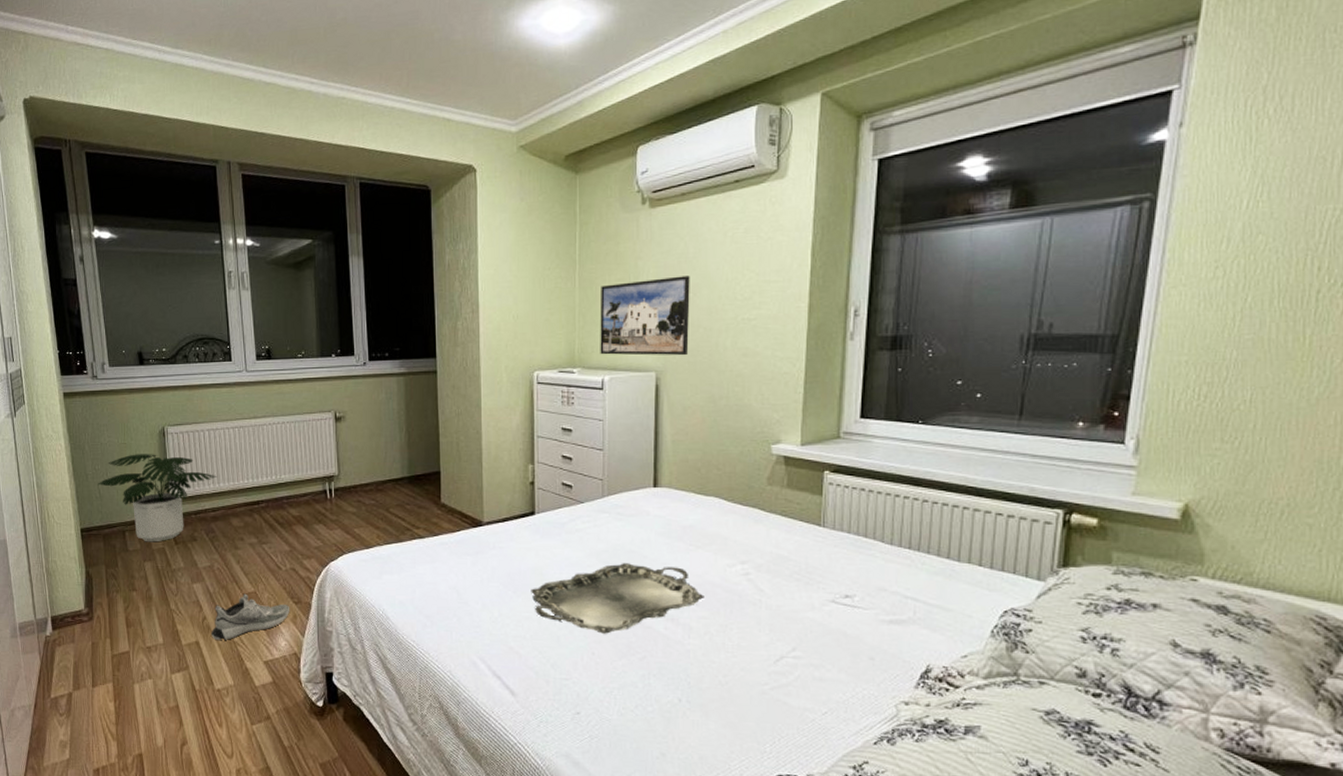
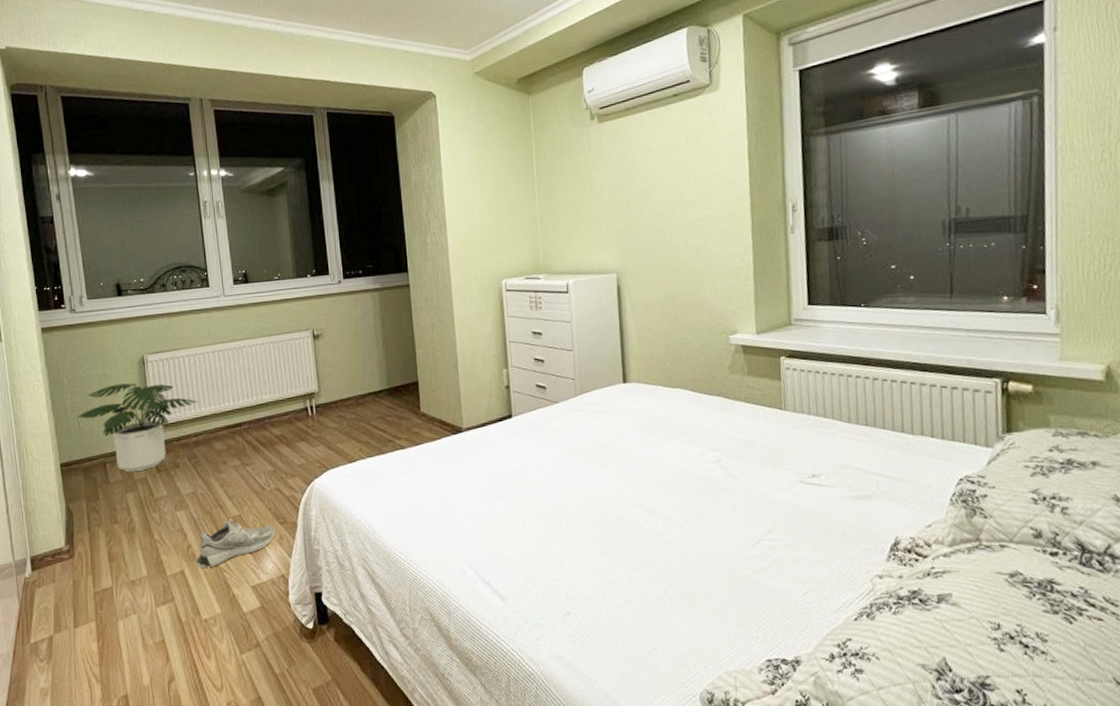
serving tray: present [531,563,704,634] -> none [513,459,680,531]
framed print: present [600,275,690,356] -> none [559,182,645,260]

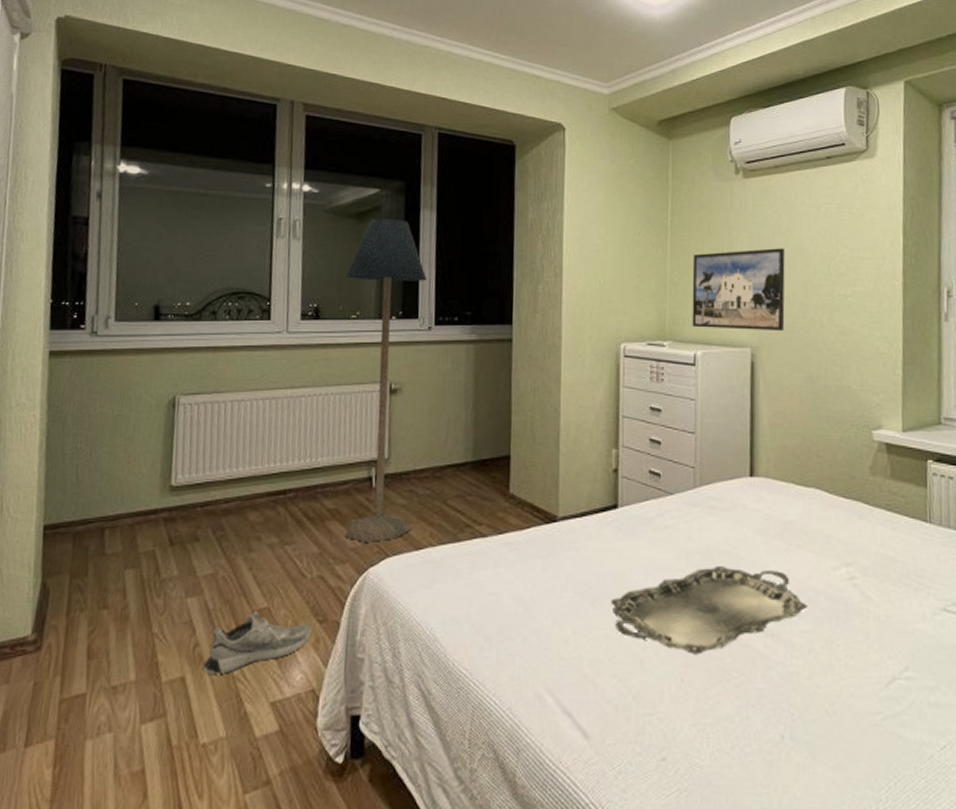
potted plant: present [78,383,198,473] -> none [77,429,236,543]
floor lamp: none [265,191,344,460] -> present [345,218,427,542]
serving tray: none [513,459,680,531] -> present [611,566,807,654]
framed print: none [559,182,645,260] -> present [692,248,785,332]

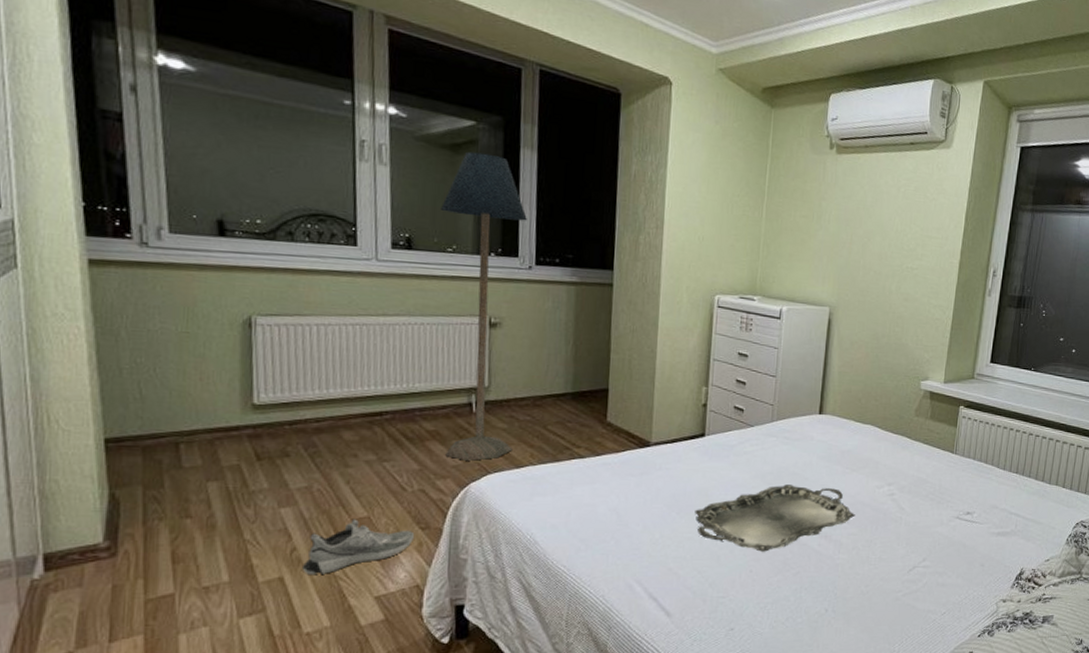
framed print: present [692,248,785,332] -> none [780,219,866,295]

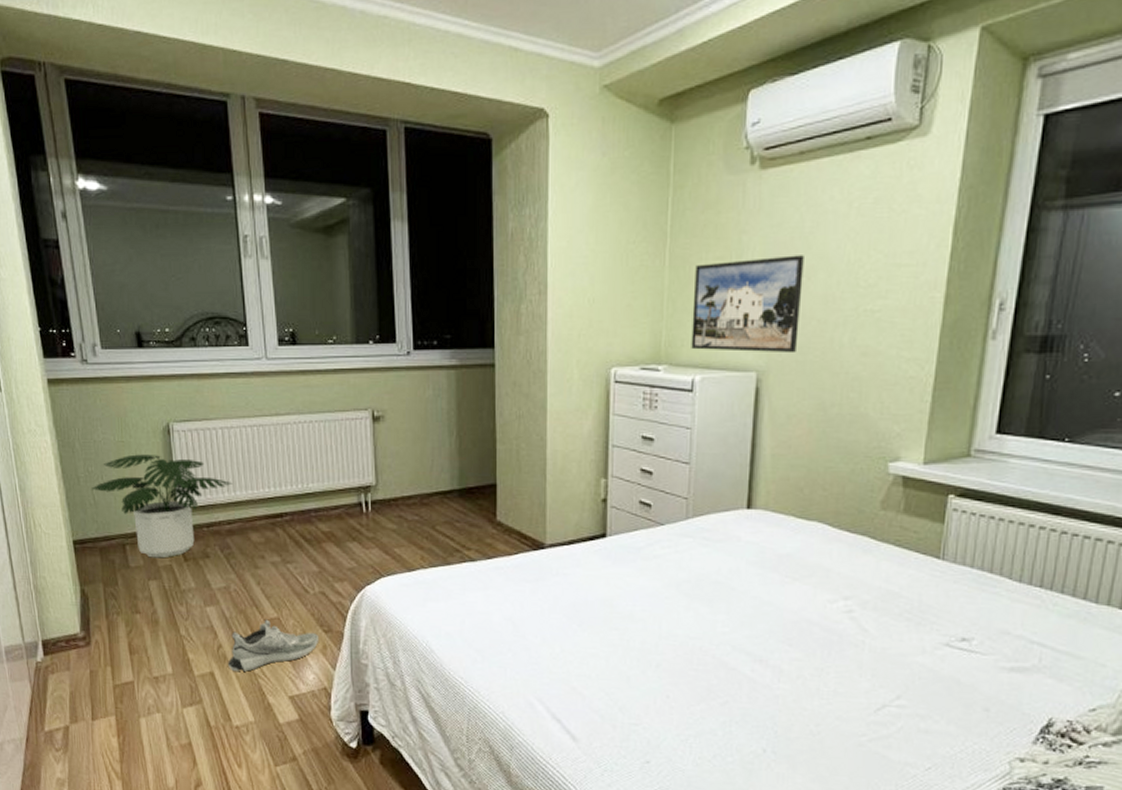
potted plant: none [139,346,325,458] -> present [92,454,233,558]
floor lamp: present [439,151,527,461] -> none [318,232,403,563]
serving tray: present [695,484,855,552] -> none [598,595,799,675]
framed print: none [780,219,866,295] -> present [691,255,804,354]

